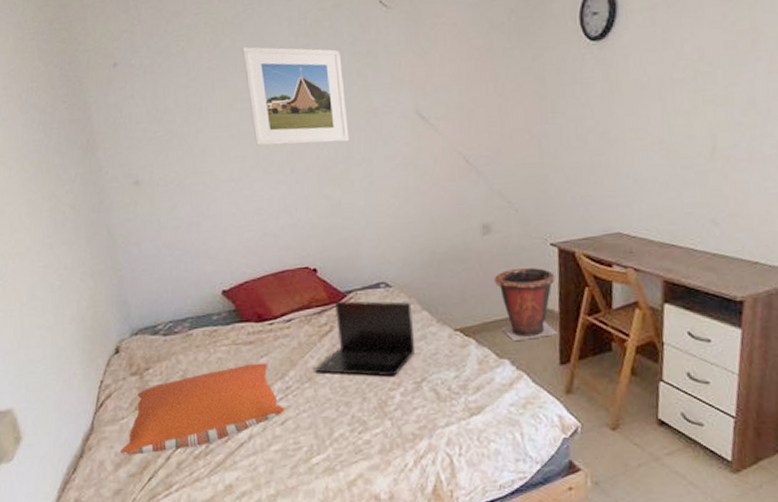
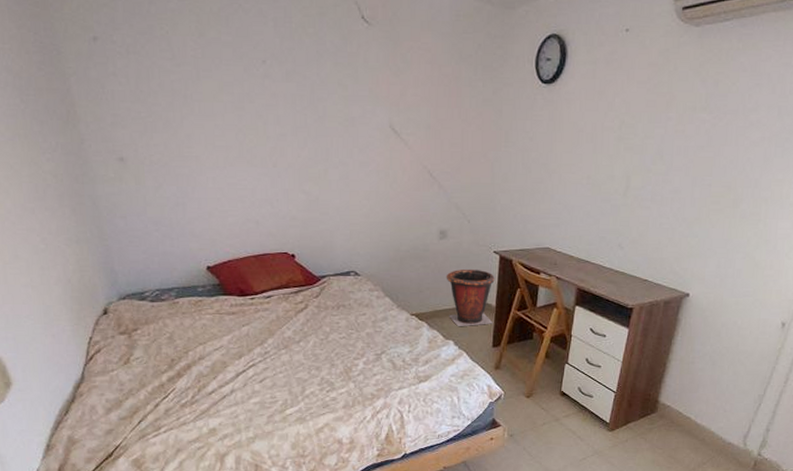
pillow: present [121,363,285,455] -> none [111,331,264,402]
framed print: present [242,46,349,146] -> none [228,40,328,145]
laptop: present [315,301,416,377] -> none [291,284,378,348]

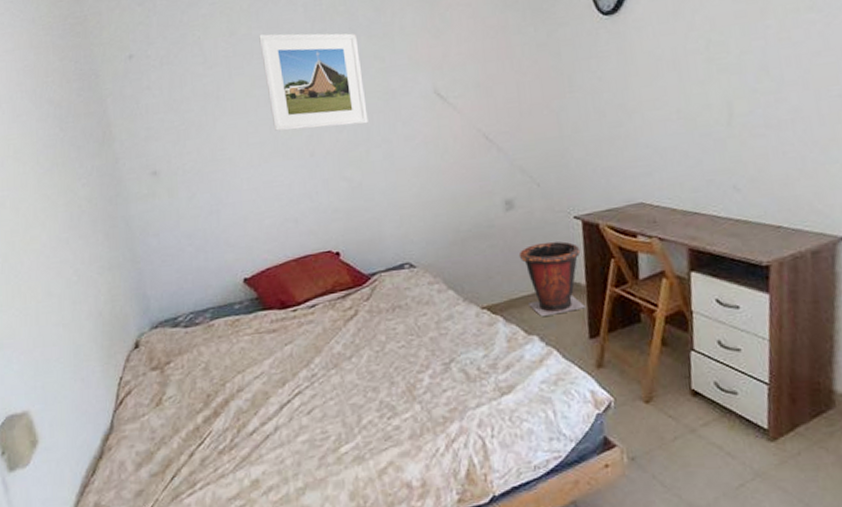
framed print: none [228,40,328,145] -> present [259,33,368,131]

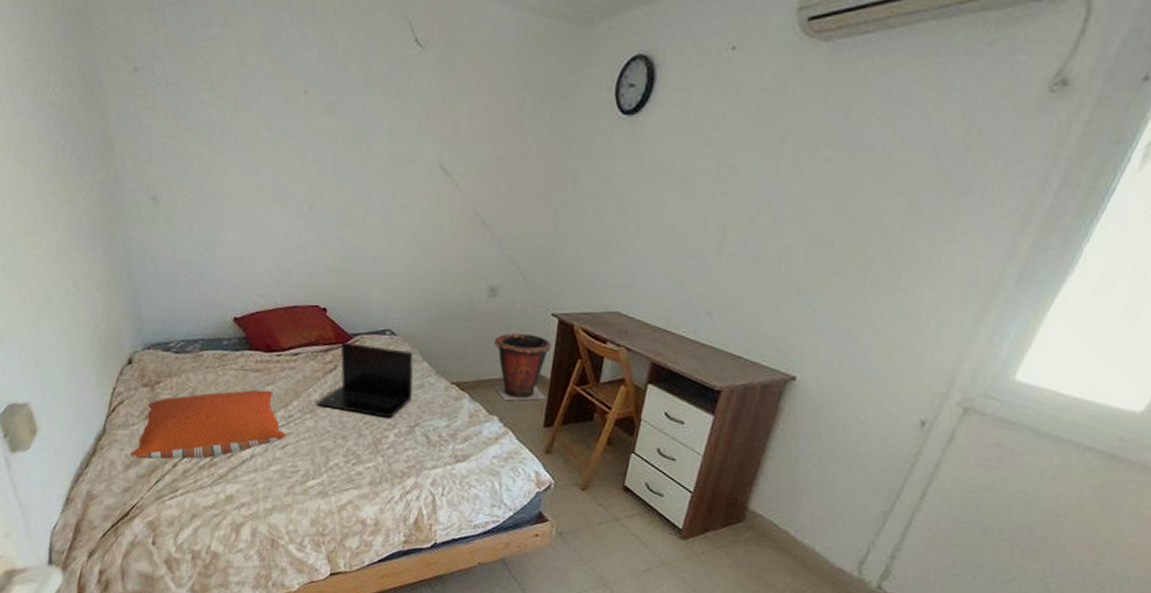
pillow: none [142,350,312,454] -> present [131,389,286,460]
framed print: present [259,33,368,131] -> none [269,69,370,186]
laptop: none [341,281,443,359] -> present [317,342,414,418]

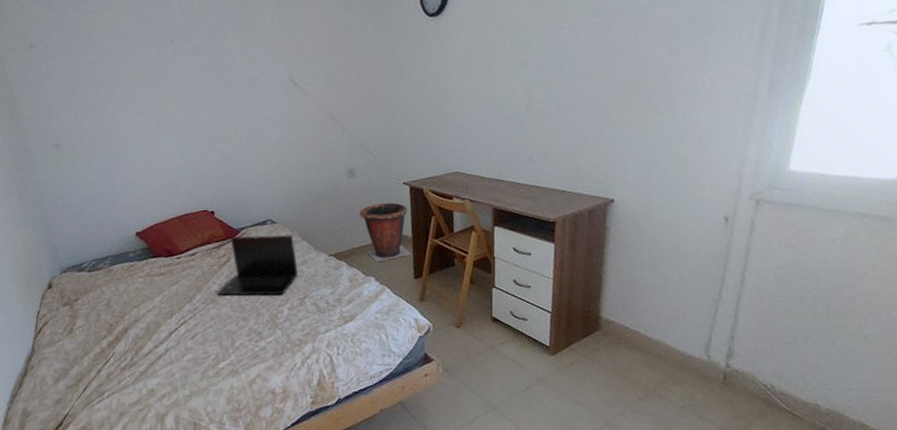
pillow: present [131,389,286,460] -> none [58,289,194,371]

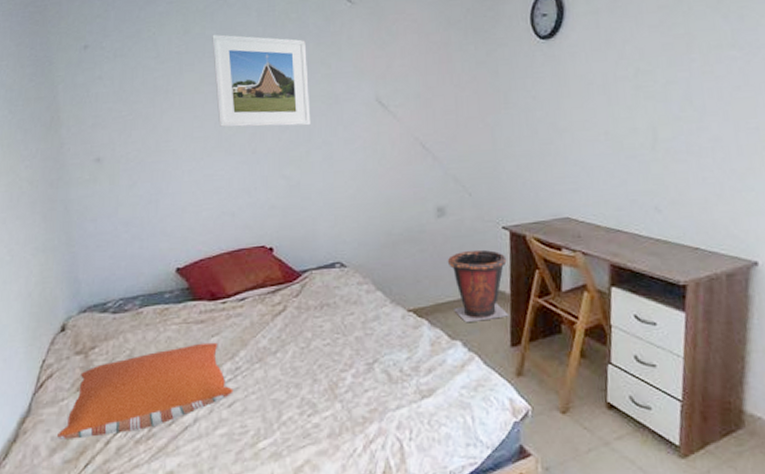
pillow: none [58,289,194,371] -> present [57,342,233,439]
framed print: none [141,28,235,112] -> present [212,34,311,128]
laptop: present [217,235,299,296] -> none [266,280,369,358]

